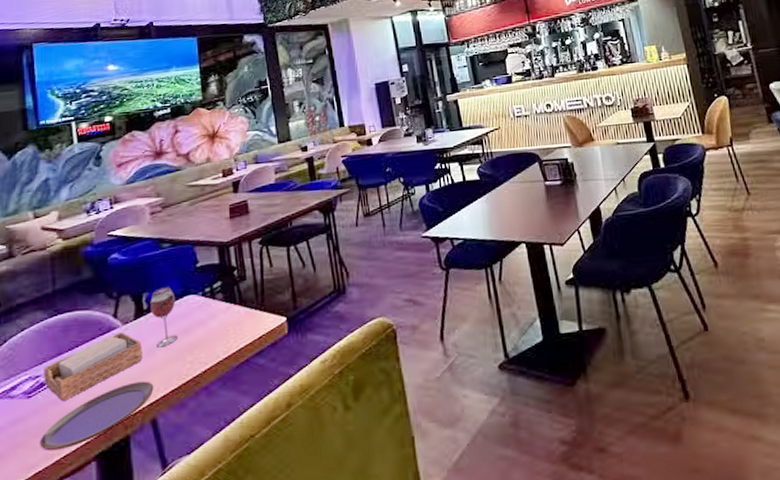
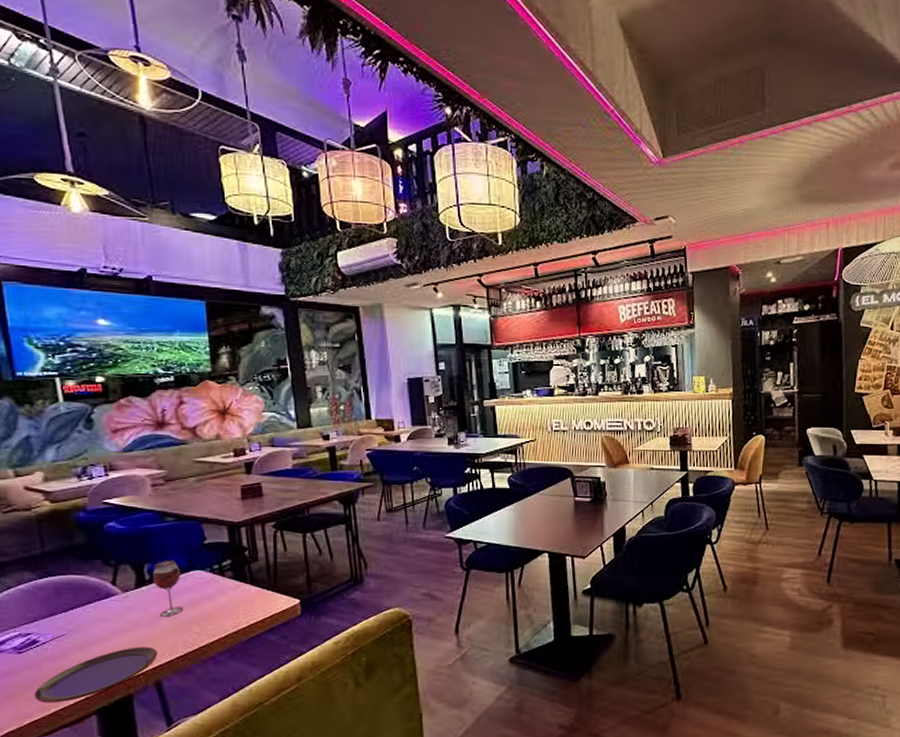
napkin holder: present [44,332,143,402] -> none [35,600,145,659]

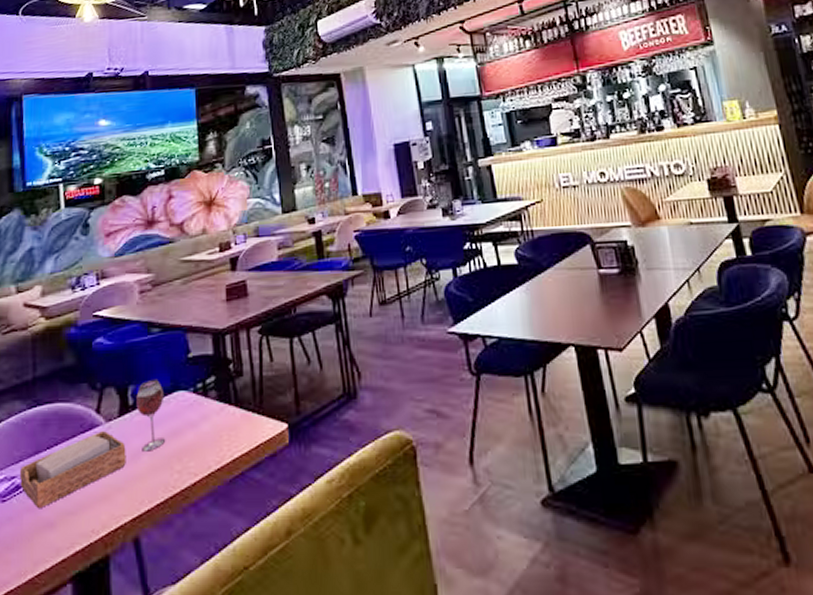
plate: present [34,647,158,703] -> none [12,491,137,567]
napkin holder: none [35,600,145,659] -> present [20,431,126,509]

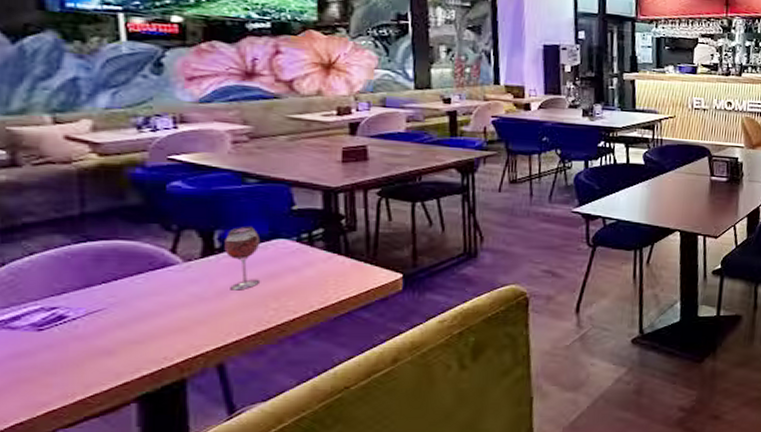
napkin holder: present [20,431,126,509] -> none [64,270,210,338]

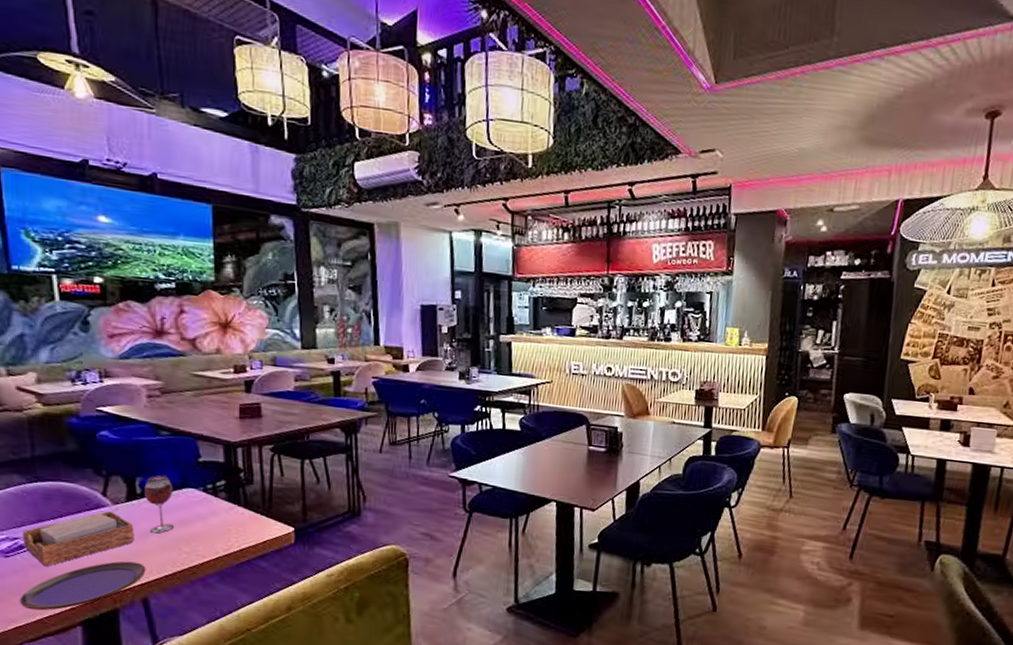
plate: none [55,324,223,390] -> present [20,561,146,611]
napkin holder: none [64,270,210,338] -> present [23,511,134,567]

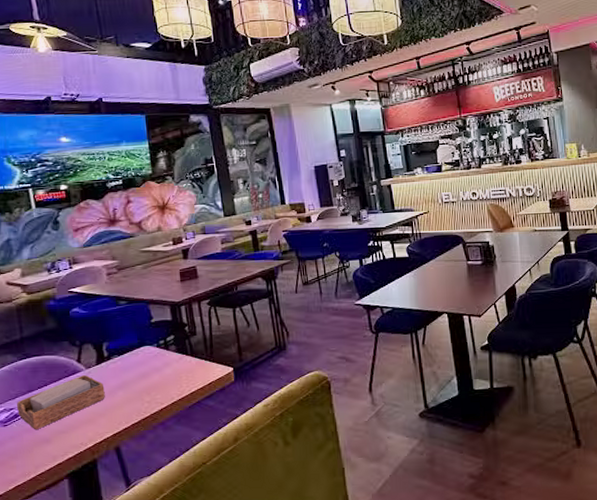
plate: present [20,561,146,611] -> none [17,416,116,470]
wineglass: present [144,474,174,534] -> none [110,337,136,389]

